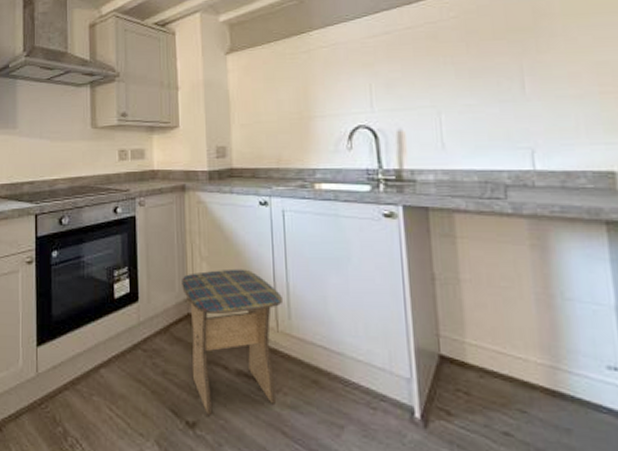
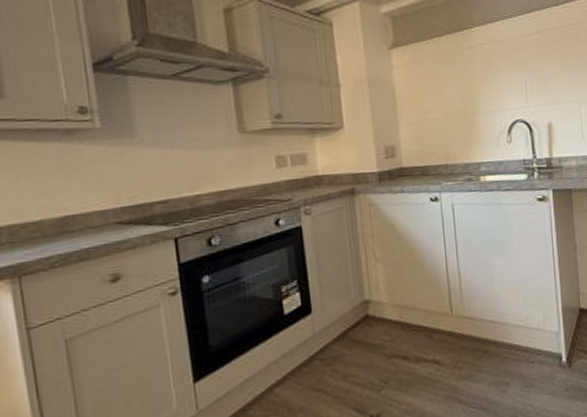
stool: present [182,269,282,417] -> none [357,263,455,406]

